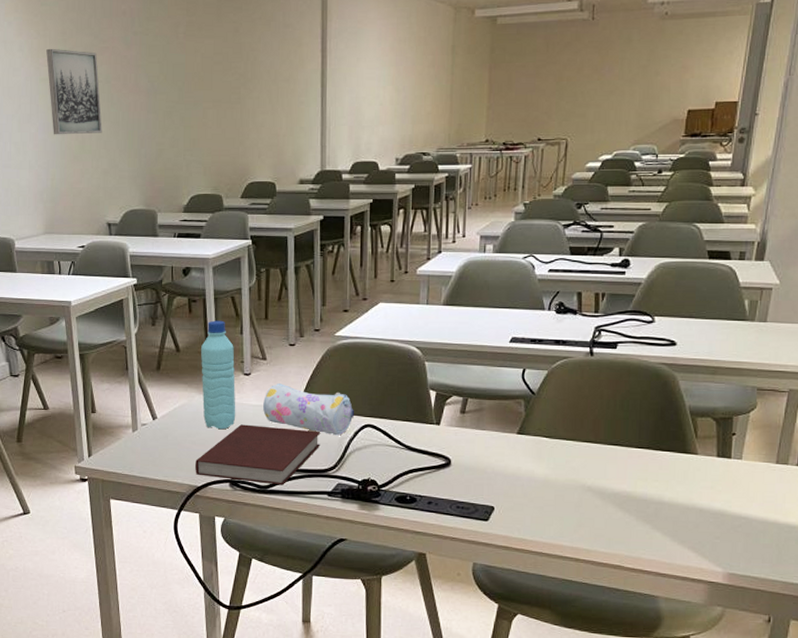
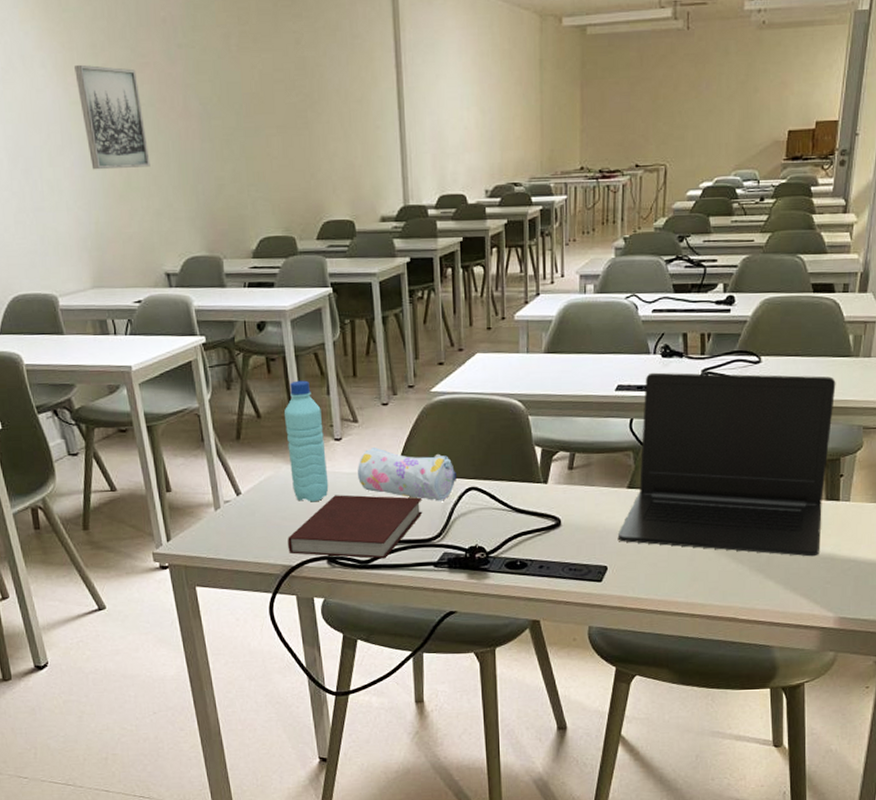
laptop: none [505,327,730,511] -> present [617,372,836,557]

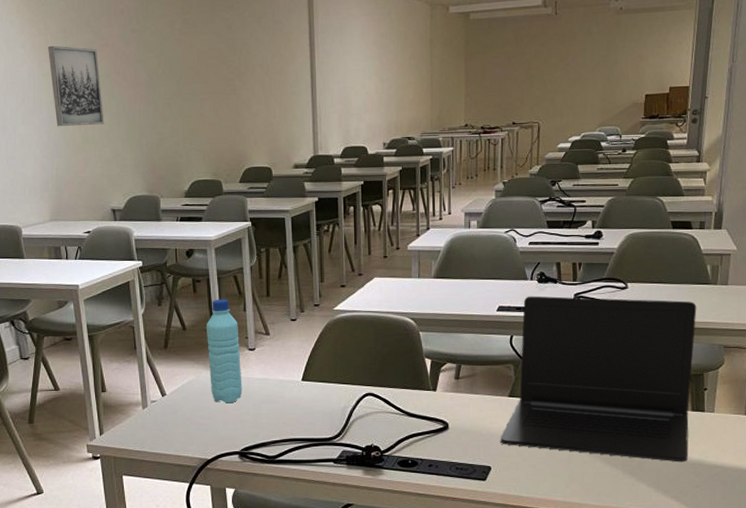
notebook: present [288,494,423,559] -> none [205,397,325,455]
pencil case: present [358,448,456,501] -> none [268,357,355,405]

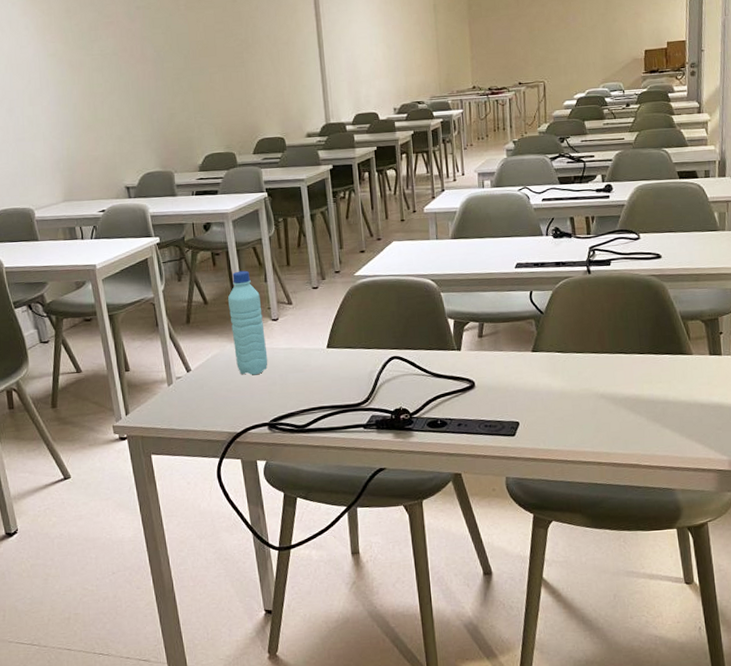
wall art: present [48,45,104,127] -> none [52,25,114,107]
laptop: present [500,296,697,462] -> none [526,248,709,406]

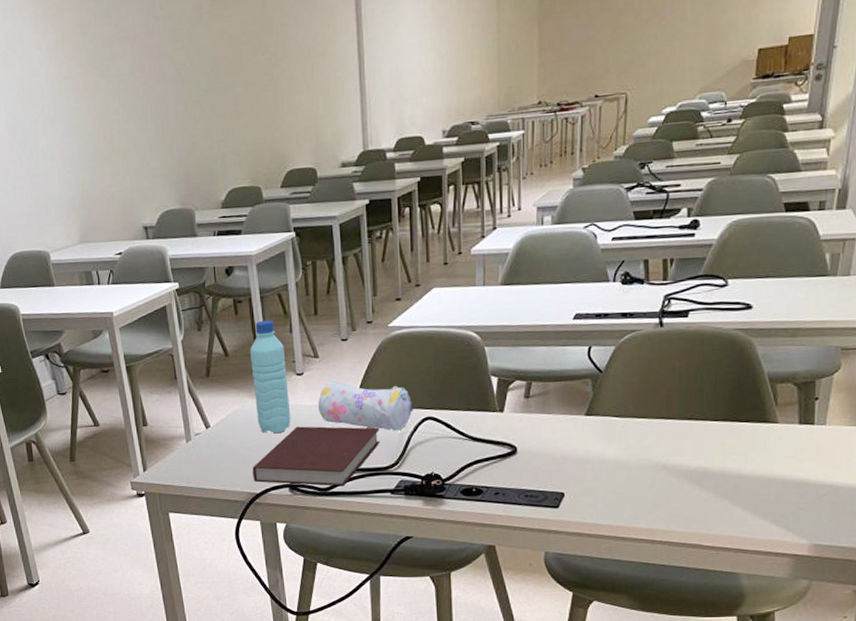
notebook: none [233,367,352,424] -> present [253,426,380,487]
pencil case: none [293,325,380,370] -> present [318,381,413,431]

